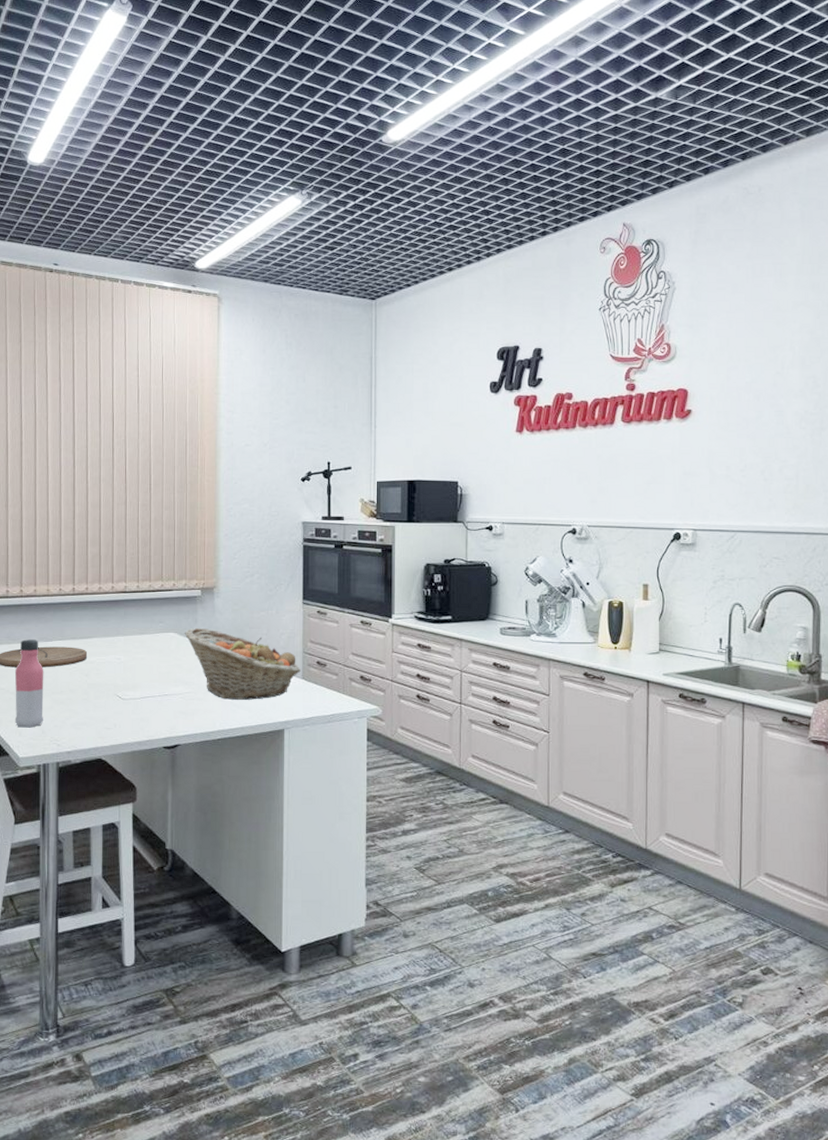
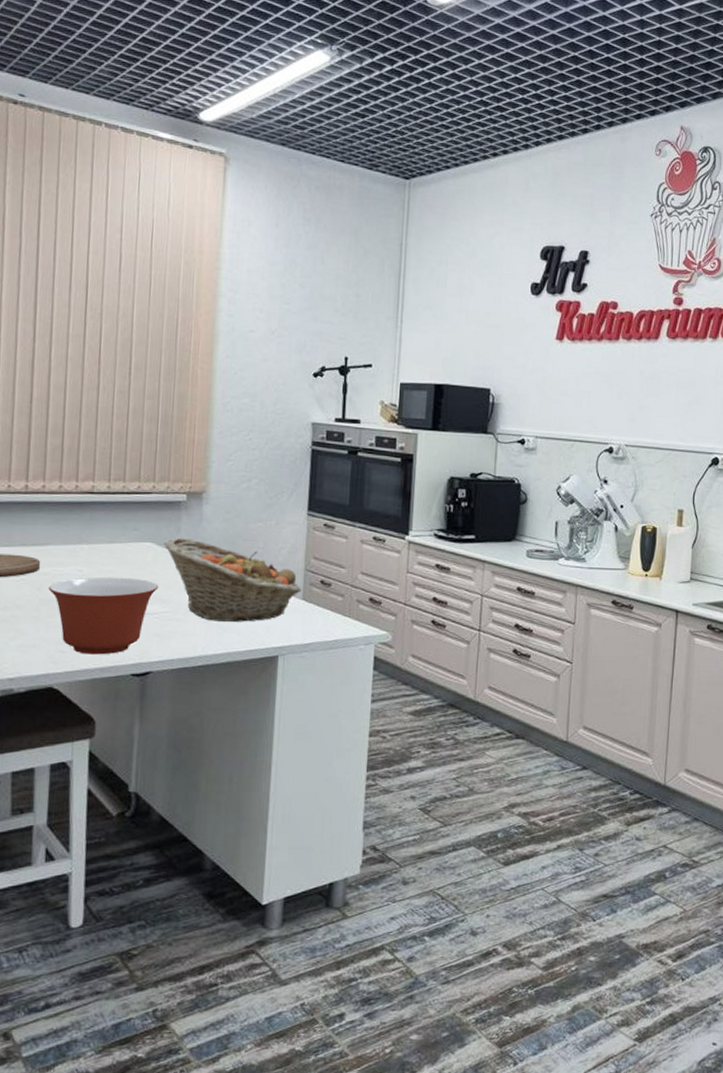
mixing bowl: none [94,663,182,731] -> present [48,576,159,655]

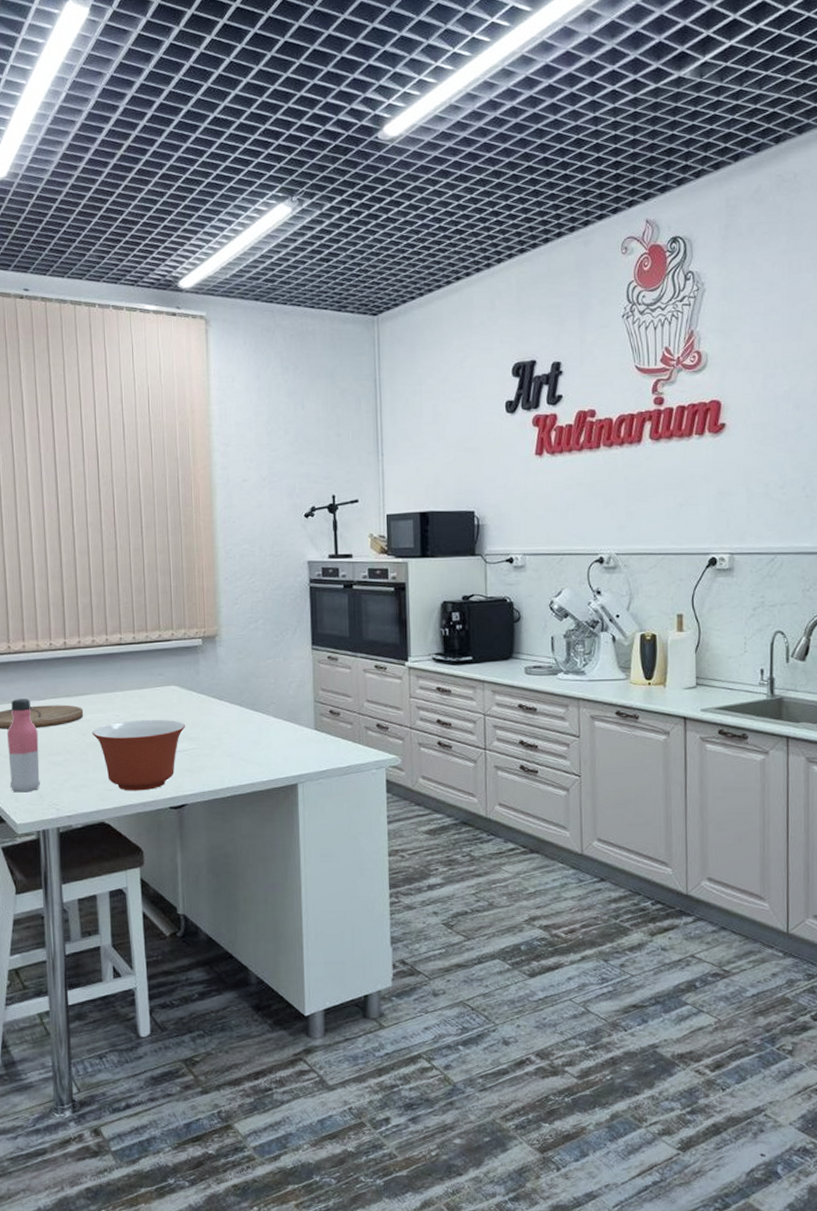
fruit basket: present [163,537,301,622] -> none [186,679,313,755]

